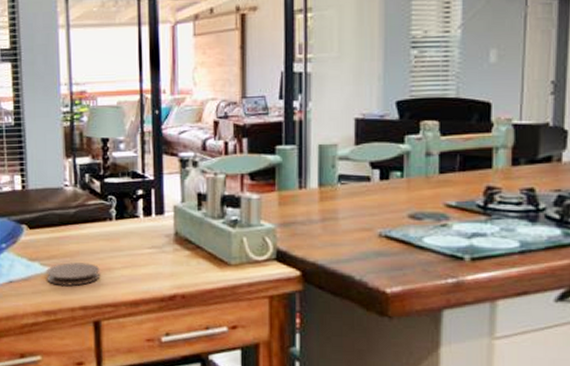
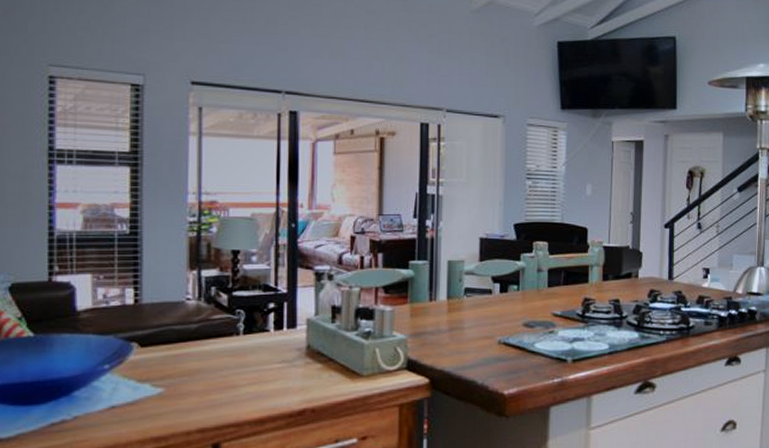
coaster: present [47,262,100,286] -> none [159,381,223,408]

